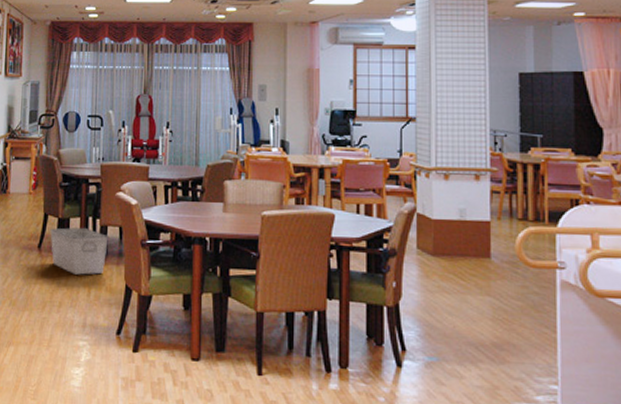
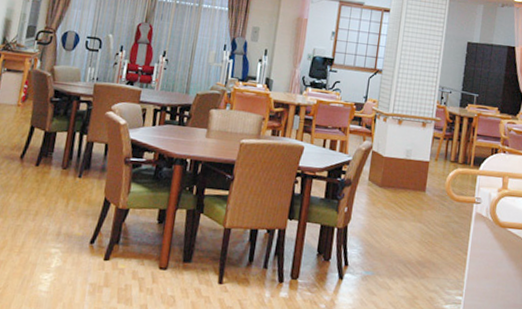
storage bin: present [50,227,108,275] -> none [33,140,94,187]

